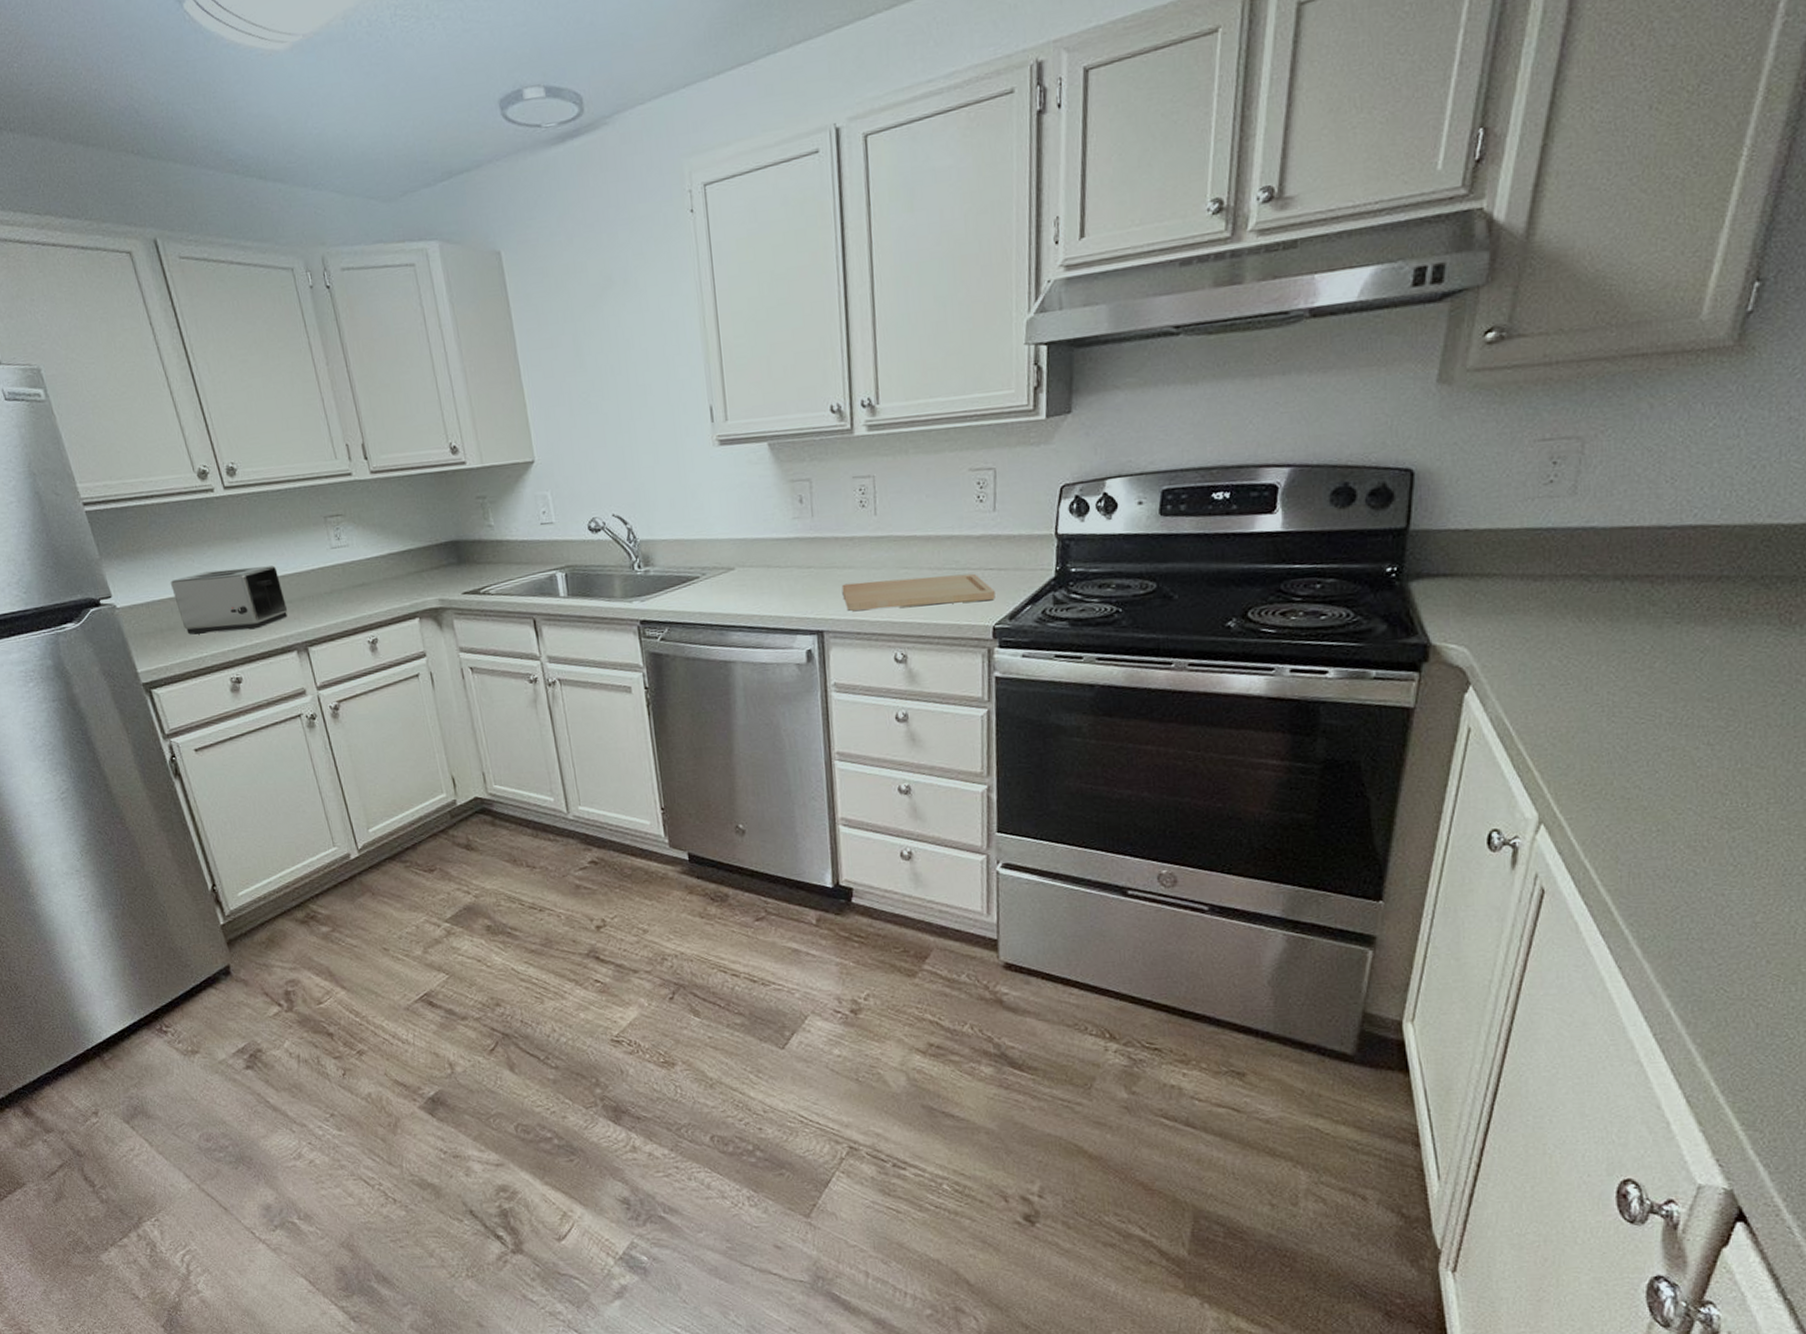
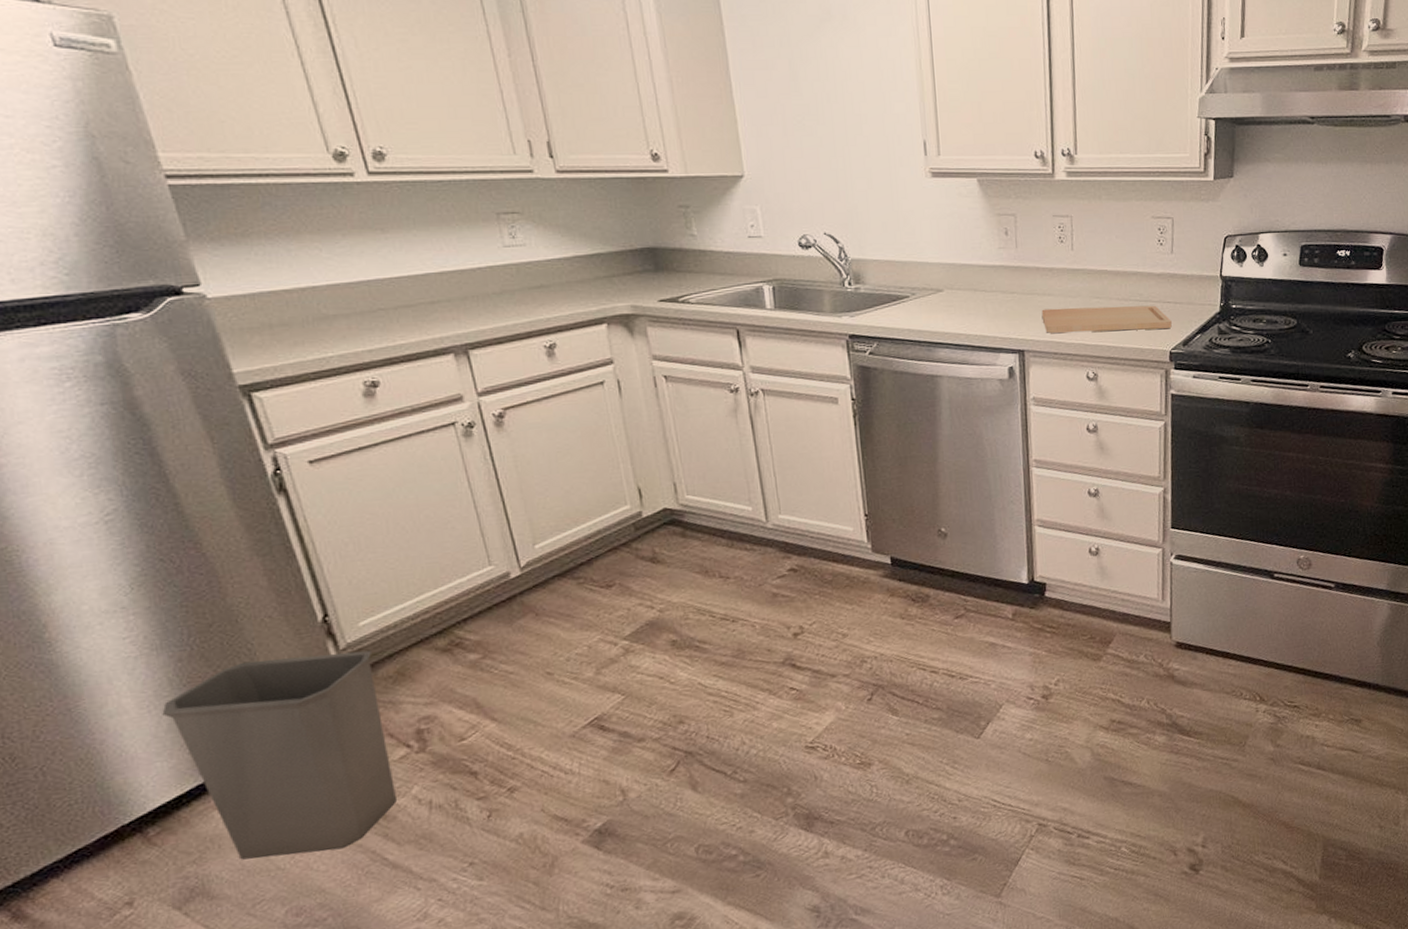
trash can: none [107,918,273,1089] -> present [162,650,397,860]
toaster: present [170,565,288,635] -> none [286,261,445,332]

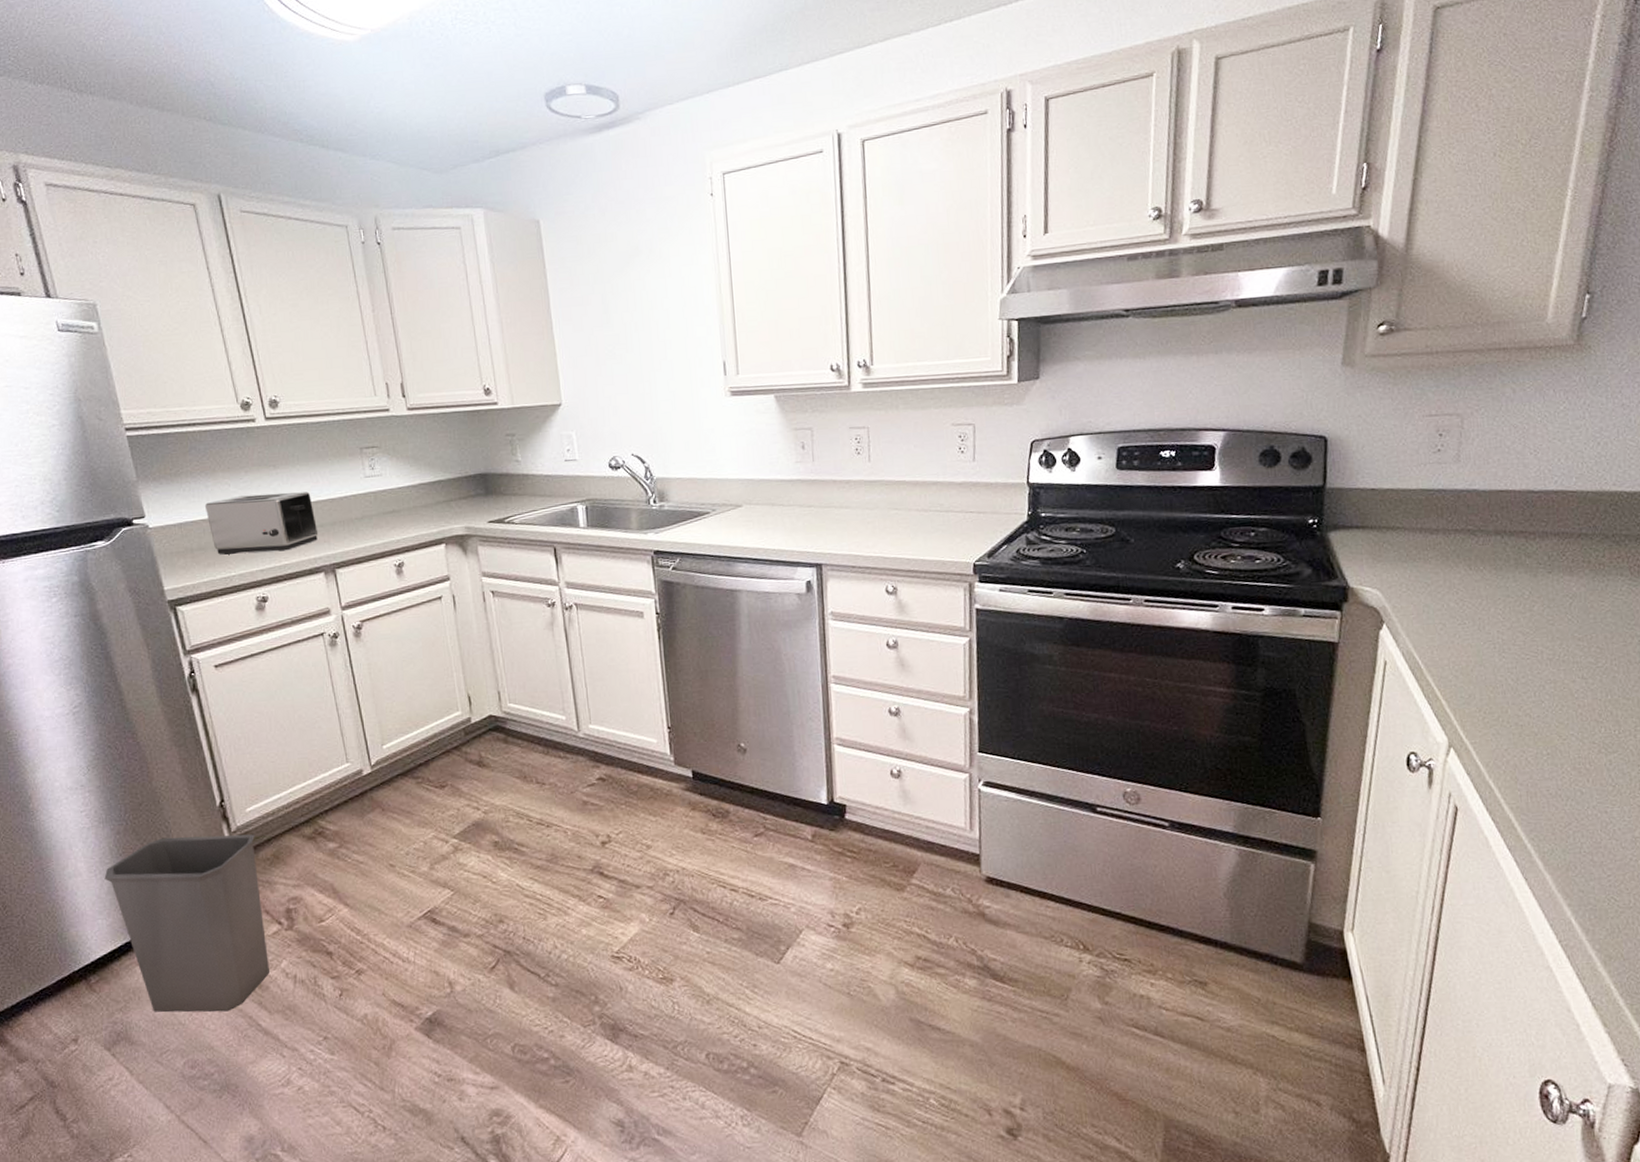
toaster: none [286,261,445,332] -> present [204,492,319,555]
cutting board: present [1041,305,1172,333] -> none [839,515,975,546]

